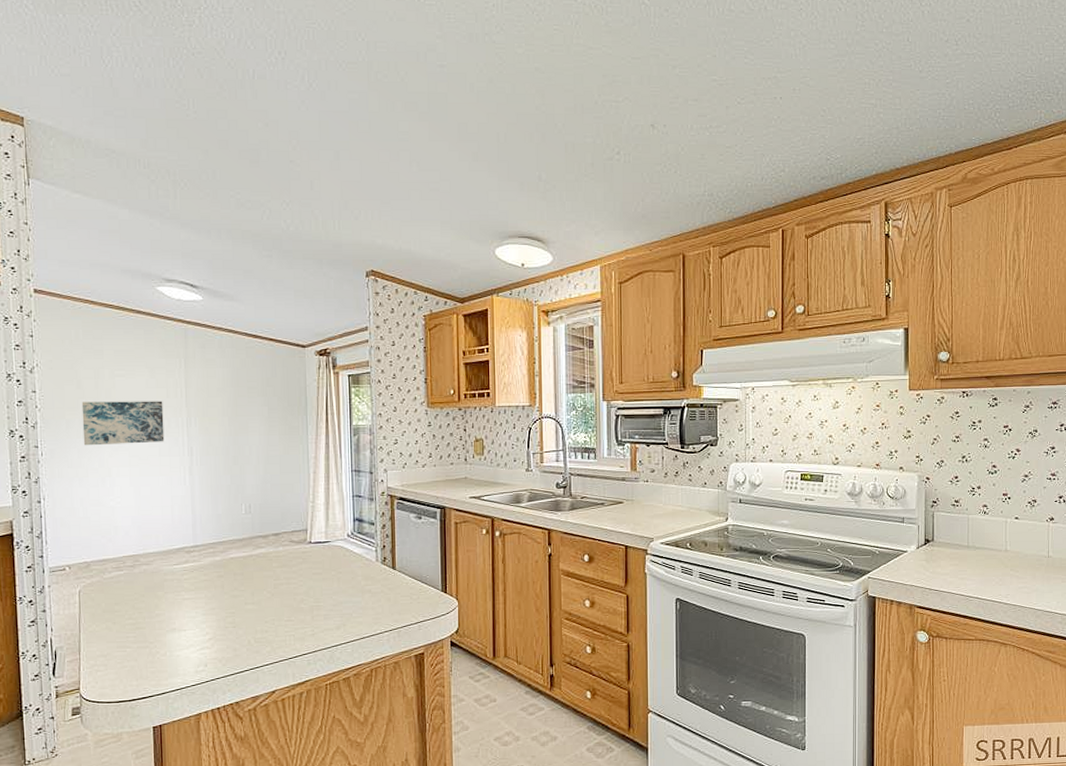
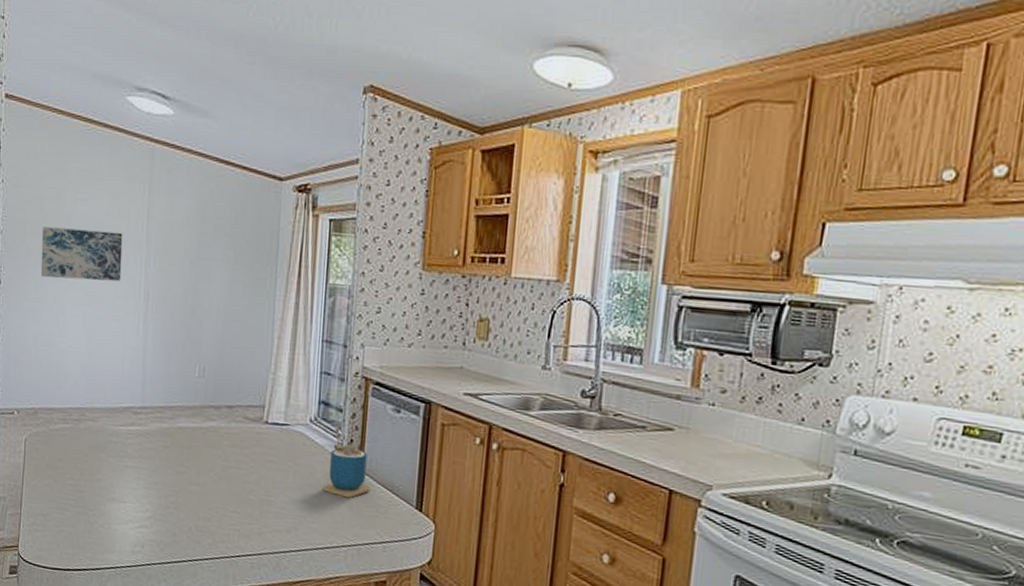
cup: none [364,536,404,592] -> present [323,426,371,498]

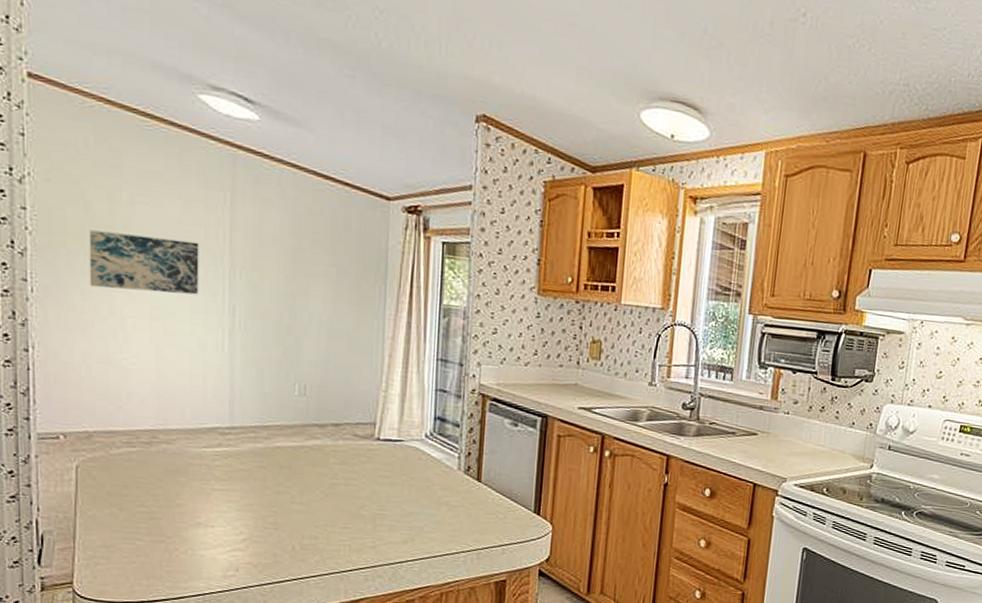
cup: present [323,426,371,498] -> none [440,440,489,506]

